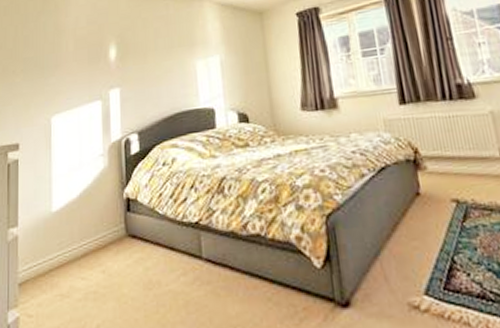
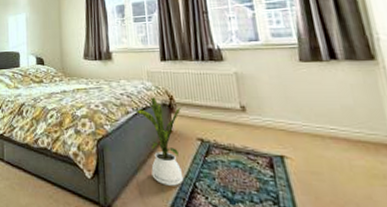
house plant: none [372,152,439,265] -> present [135,97,184,186]

